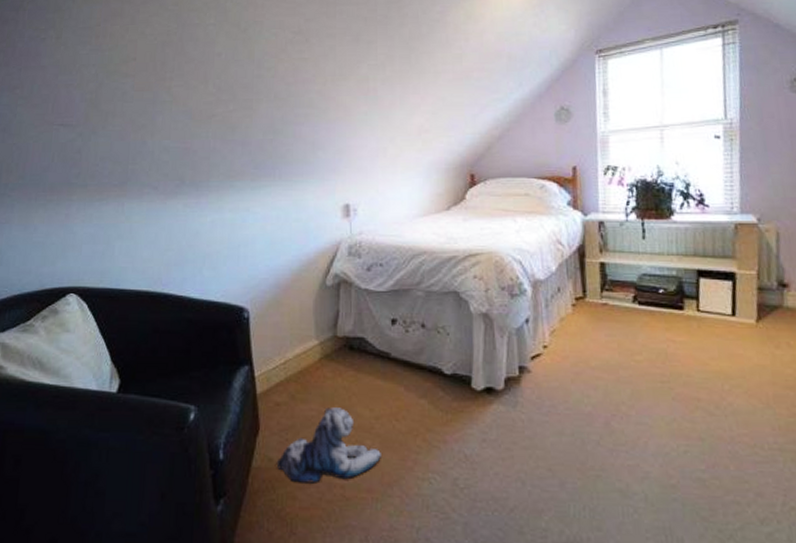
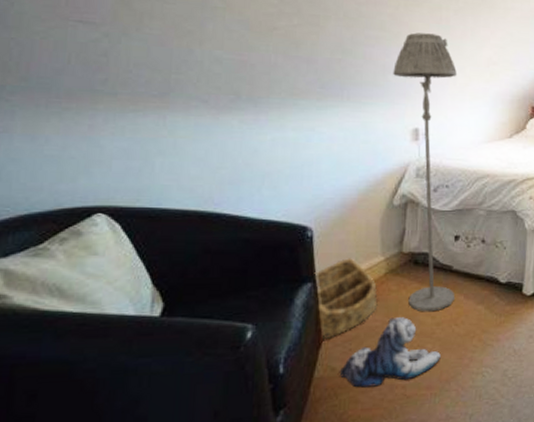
basket: none [251,341,313,426] -> present [314,258,378,339]
floor lamp: none [322,106,394,404] -> present [393,32,458,312]

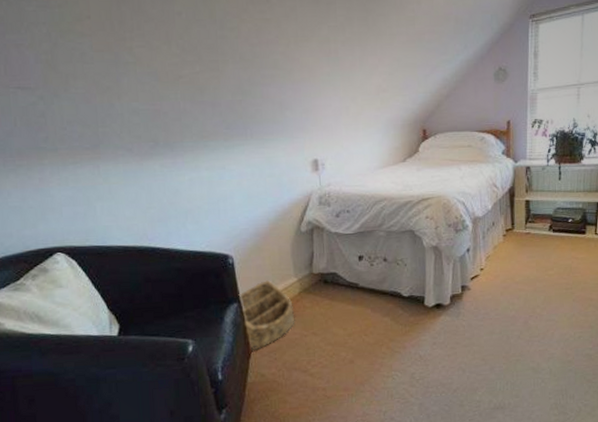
plush toy: present [339,317,441,388] -> none [268,330,354,391]
floor lamp: present [393,32,458,312] -> none [289,67,363,325]

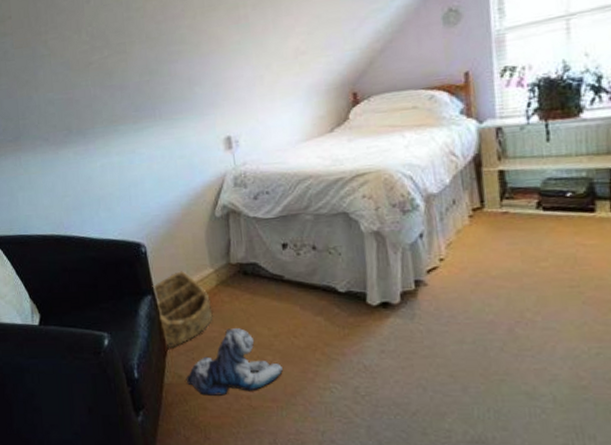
plush toy: none [268,330,354,391] -> present [186,328,283,396]

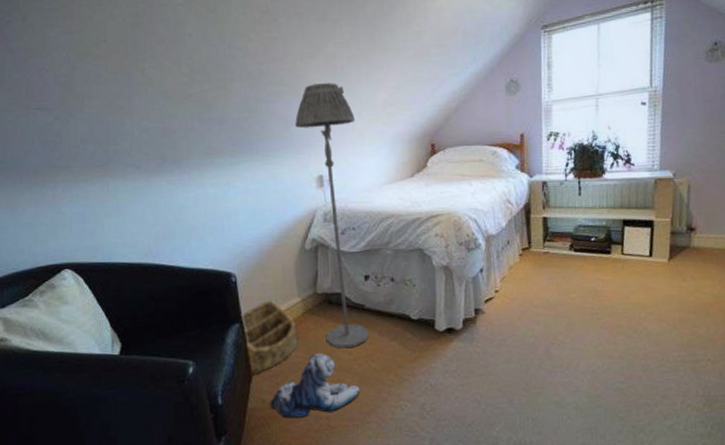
floor lamp: none [198,35,290,323] -> present [295,83,369,349]

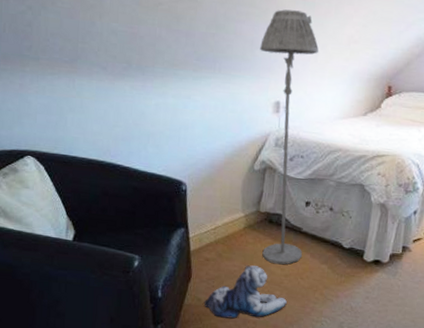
basket: present [240,300,298,373] -> none [187,211,237,275]

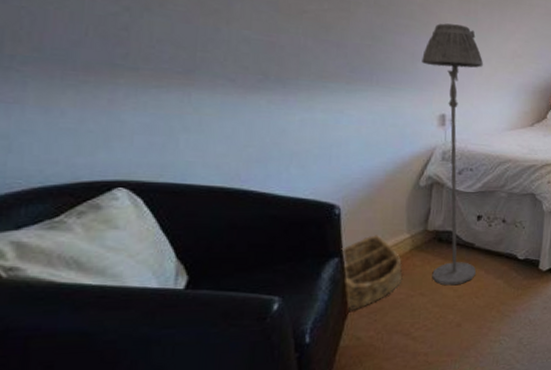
basket: none [187,211,237,275] -> present [341,235,403,310]
plush toy: present [203,265,287,319] -> none [364,290,462,356]

